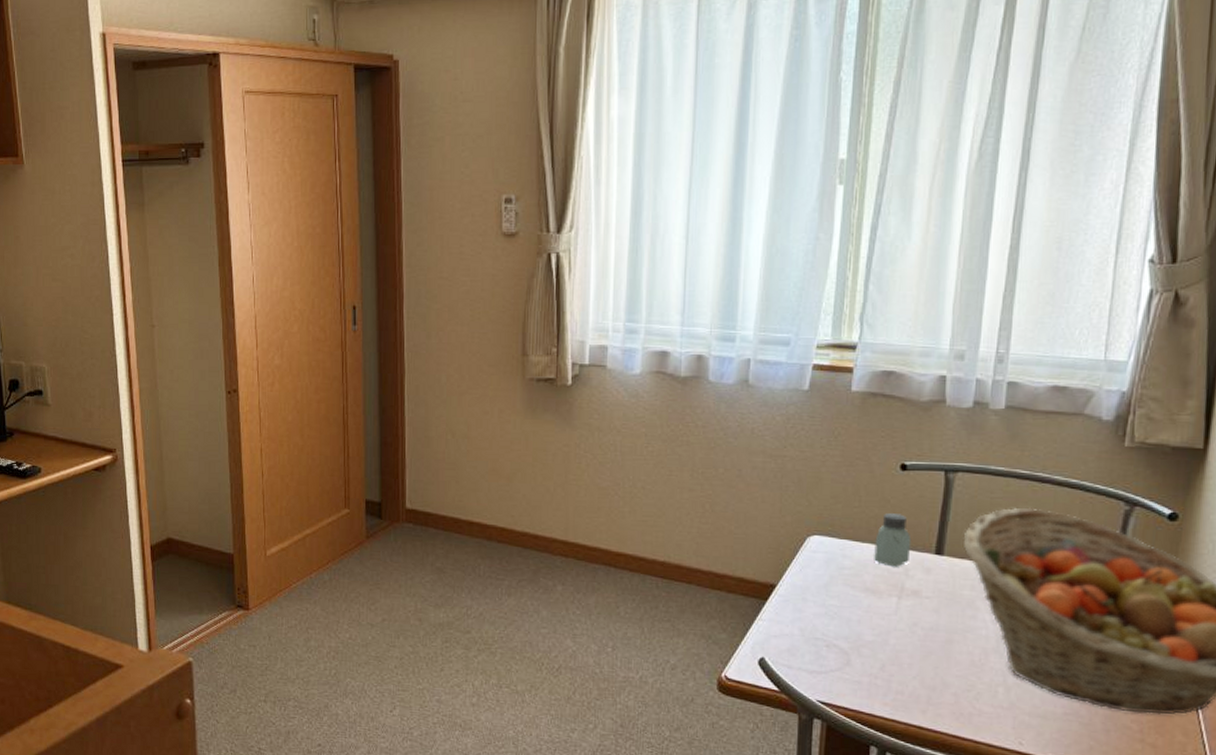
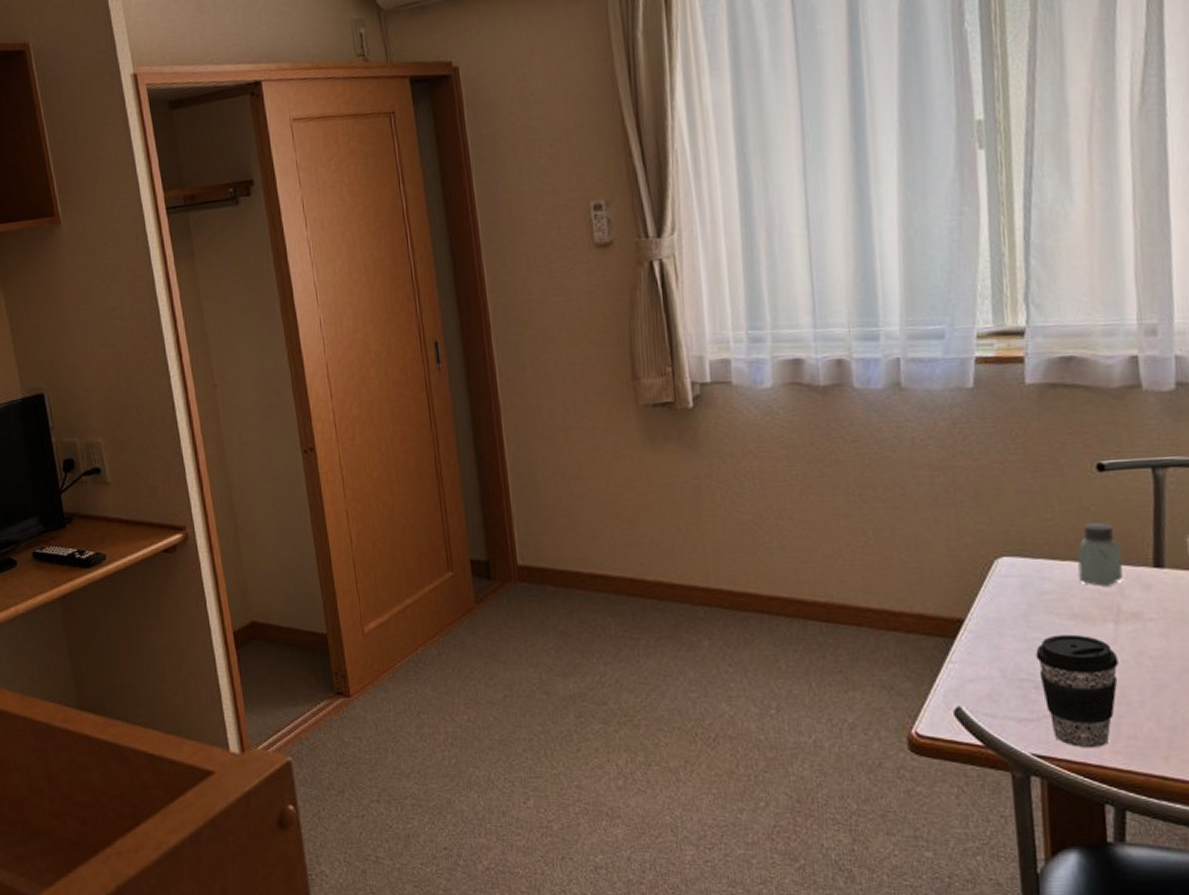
coffee cup: none [830,604,897,700] -> present [1035,634,1119,749]

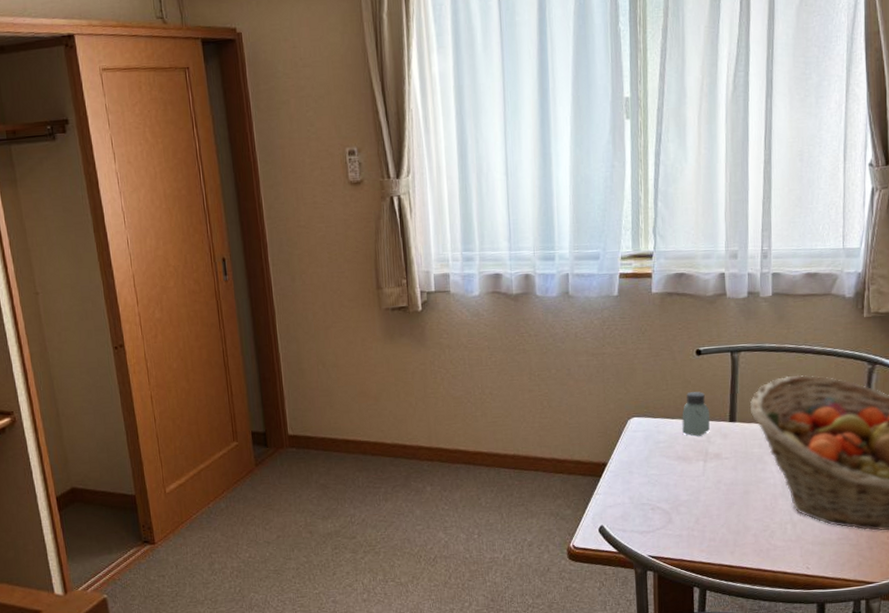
coffee cup: present [1035,634,1119,749] -> none [653,470,705,550]

